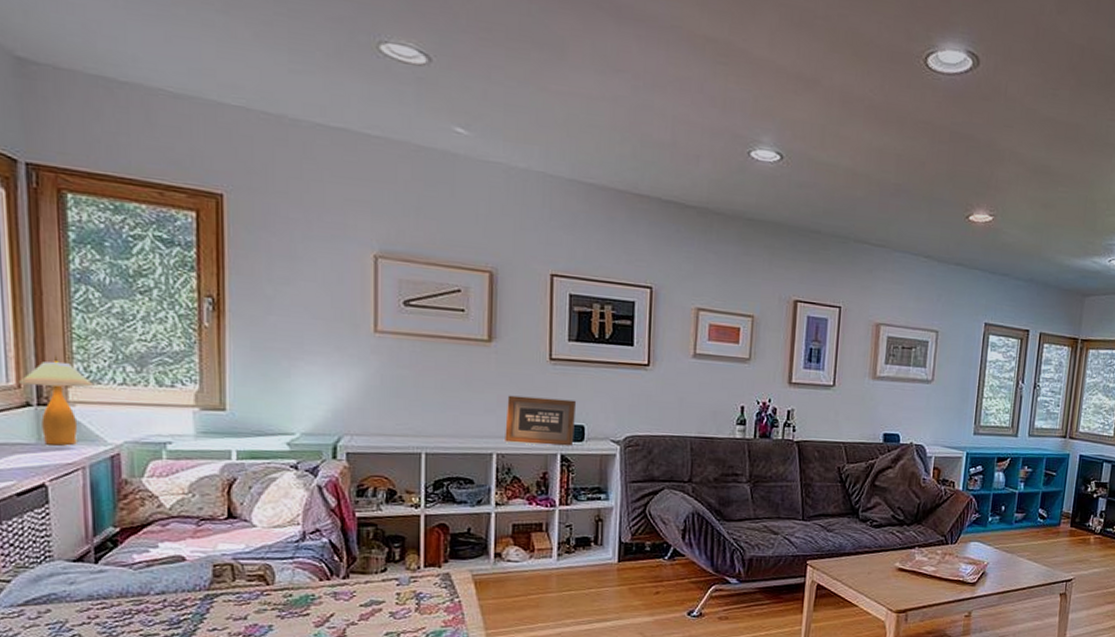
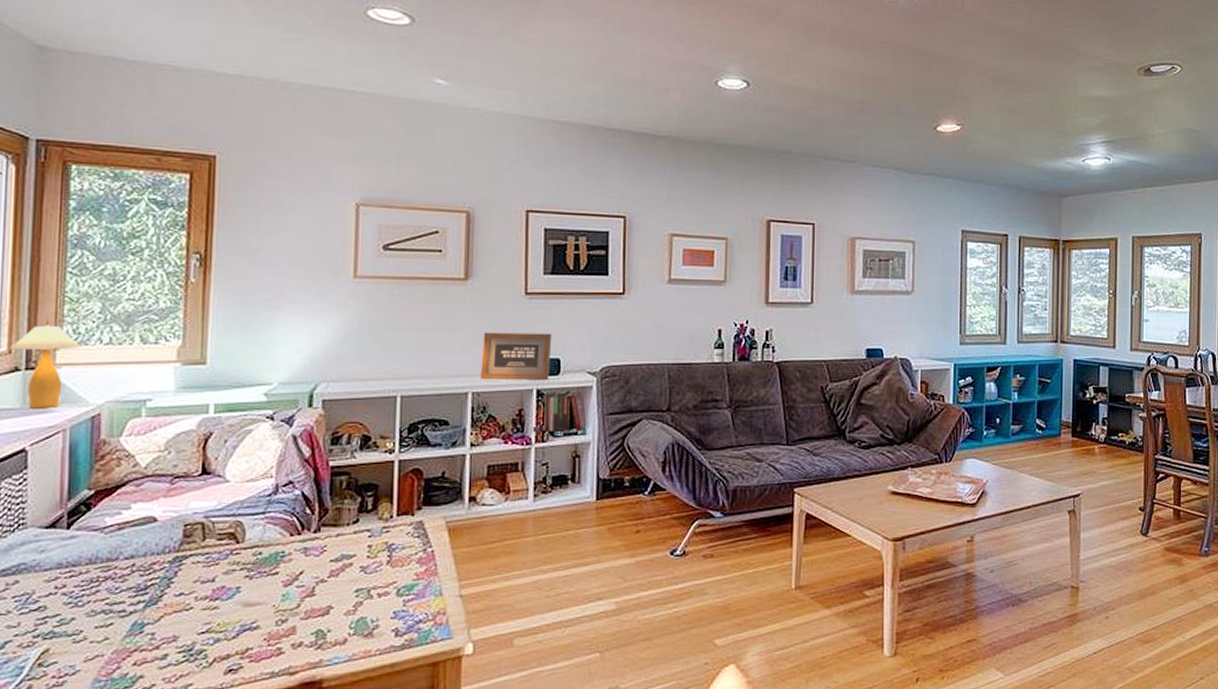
books: none [557,456,610,497] -> present [533,390,587,431]

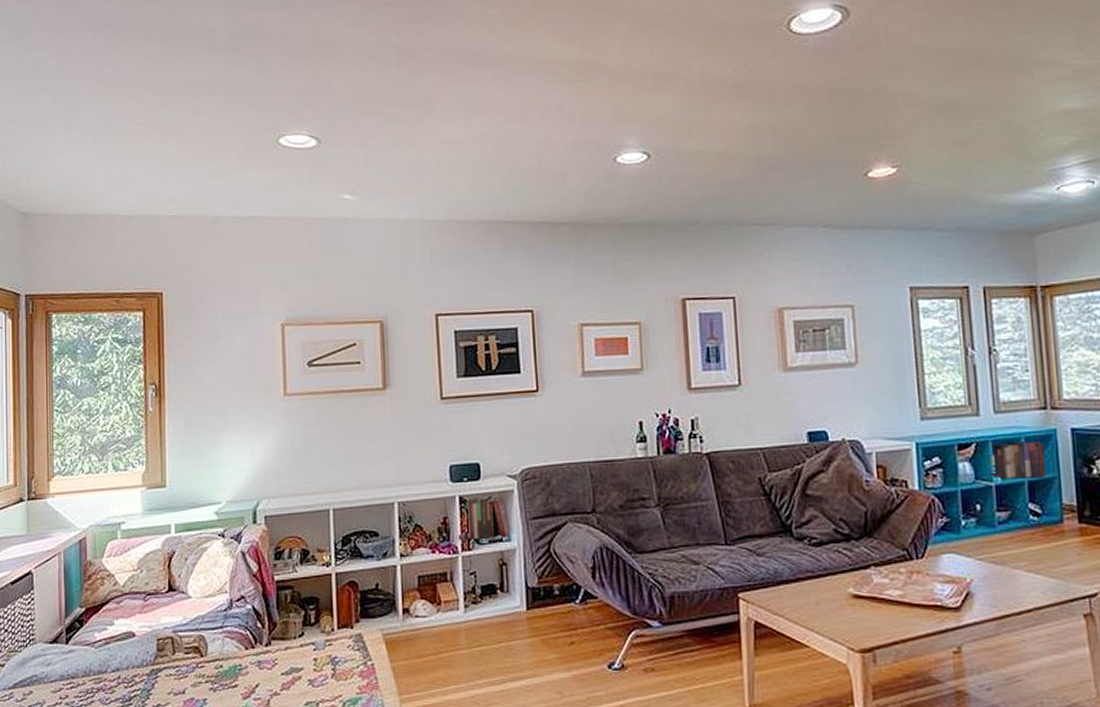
table lamp: present [10,319,82,409] -> none [16,453,68,535]
picture frame: present [480,332,552,381] -> none [404,437,471,489]
books: none [1009,366,1052,399] -> present [989,440,1047,479]

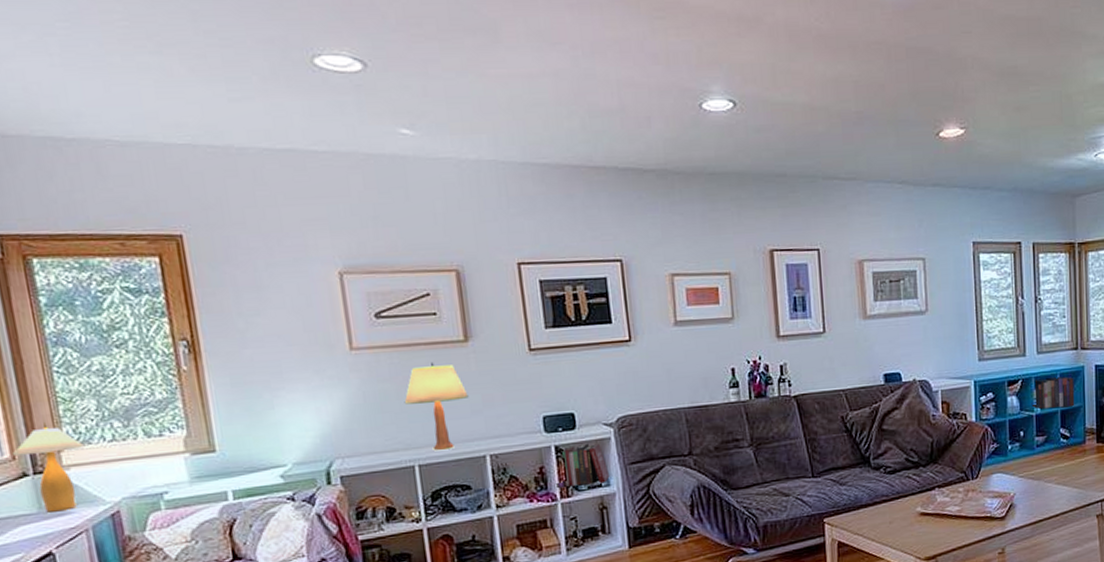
table lamp: none [16,453,68,535] -> present [13,421,85,513]
table lamp: none [325,408,383,495] -> present [404,362,469,450]

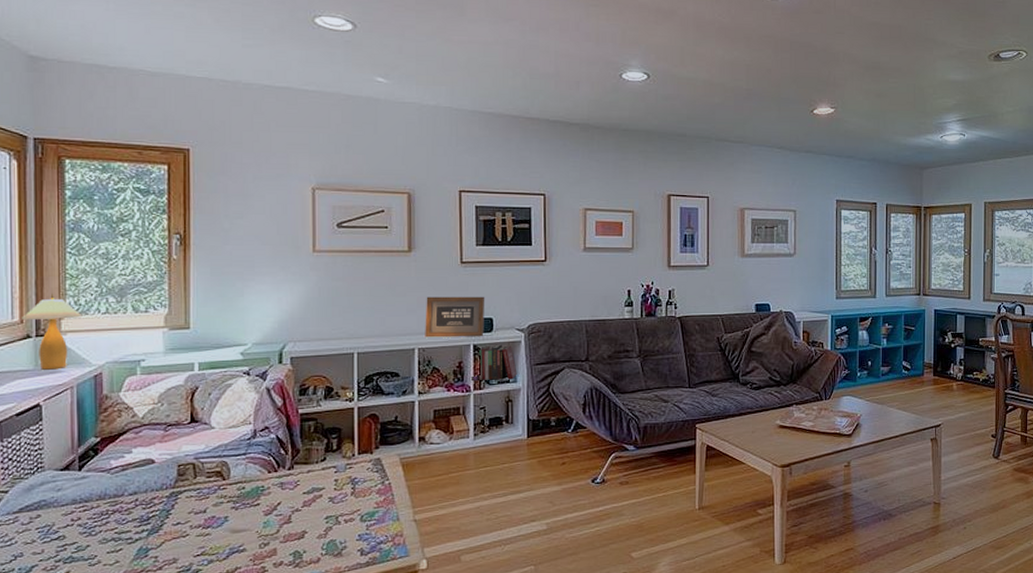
table lamp: present [404,362,469,450] -> none [352,266,406,341]
picture frame: none [492,388,566,442] -> present [425,296,485,338]
books: present [1031,376,1075,409] -> none [879,316,916,344]

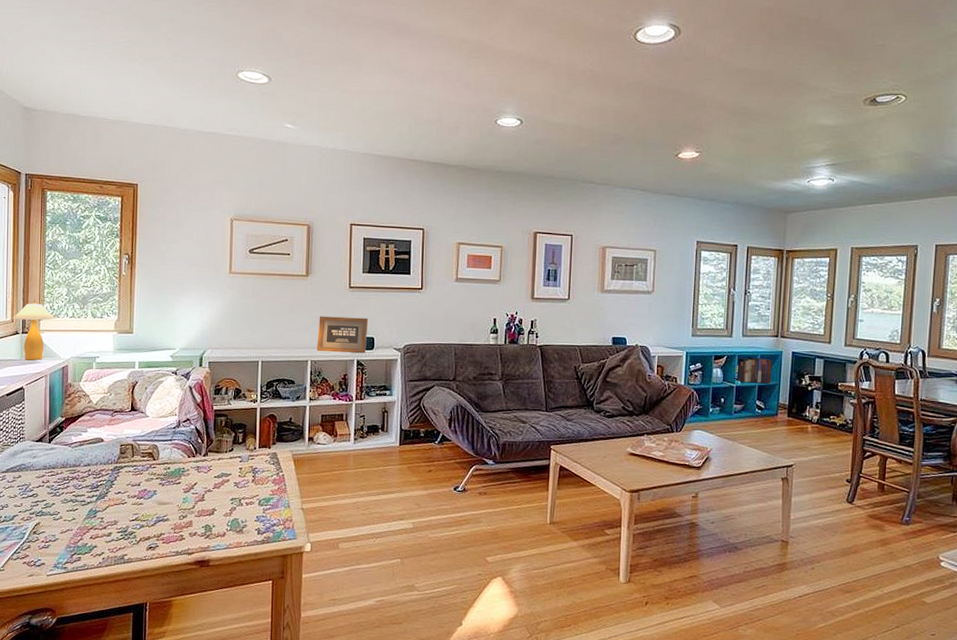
books: present [472,344,517,380] -> none [354,361,393,393]
books: none [879,316,916,344] -> present [733,356,773,384]

